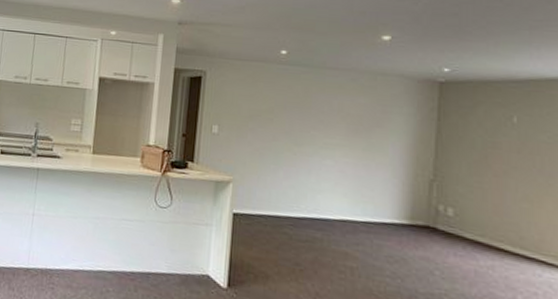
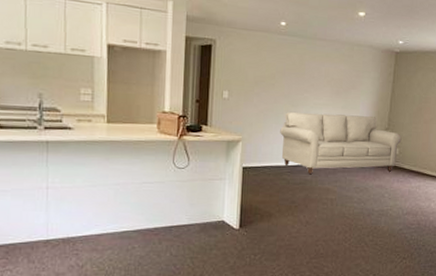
sofa: none [280,151,457,240] -> present [280,111,402,175]

